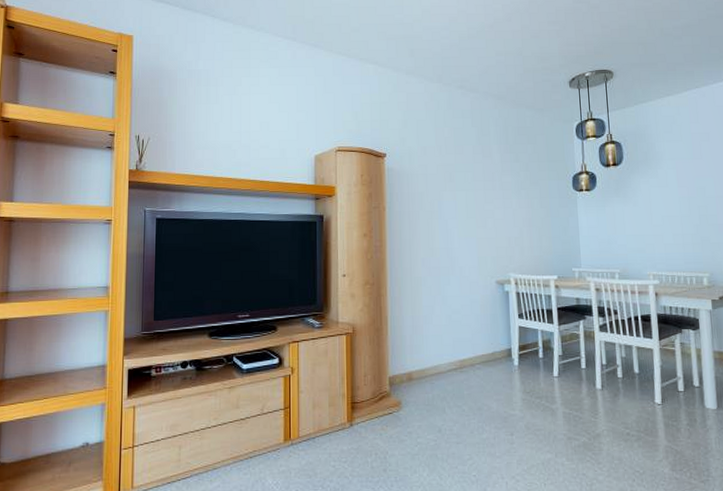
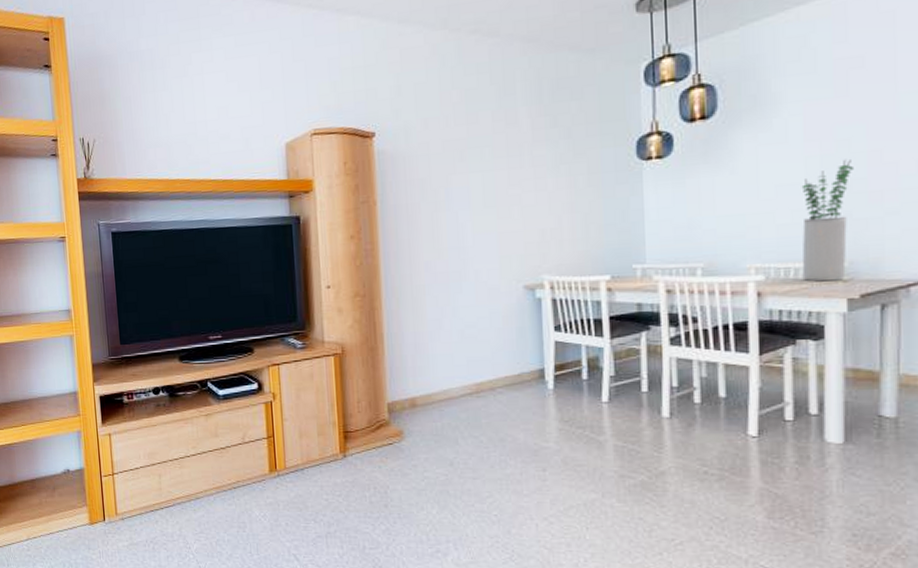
vase: none [678,202,710,287] -> present [801,160,853,282]

